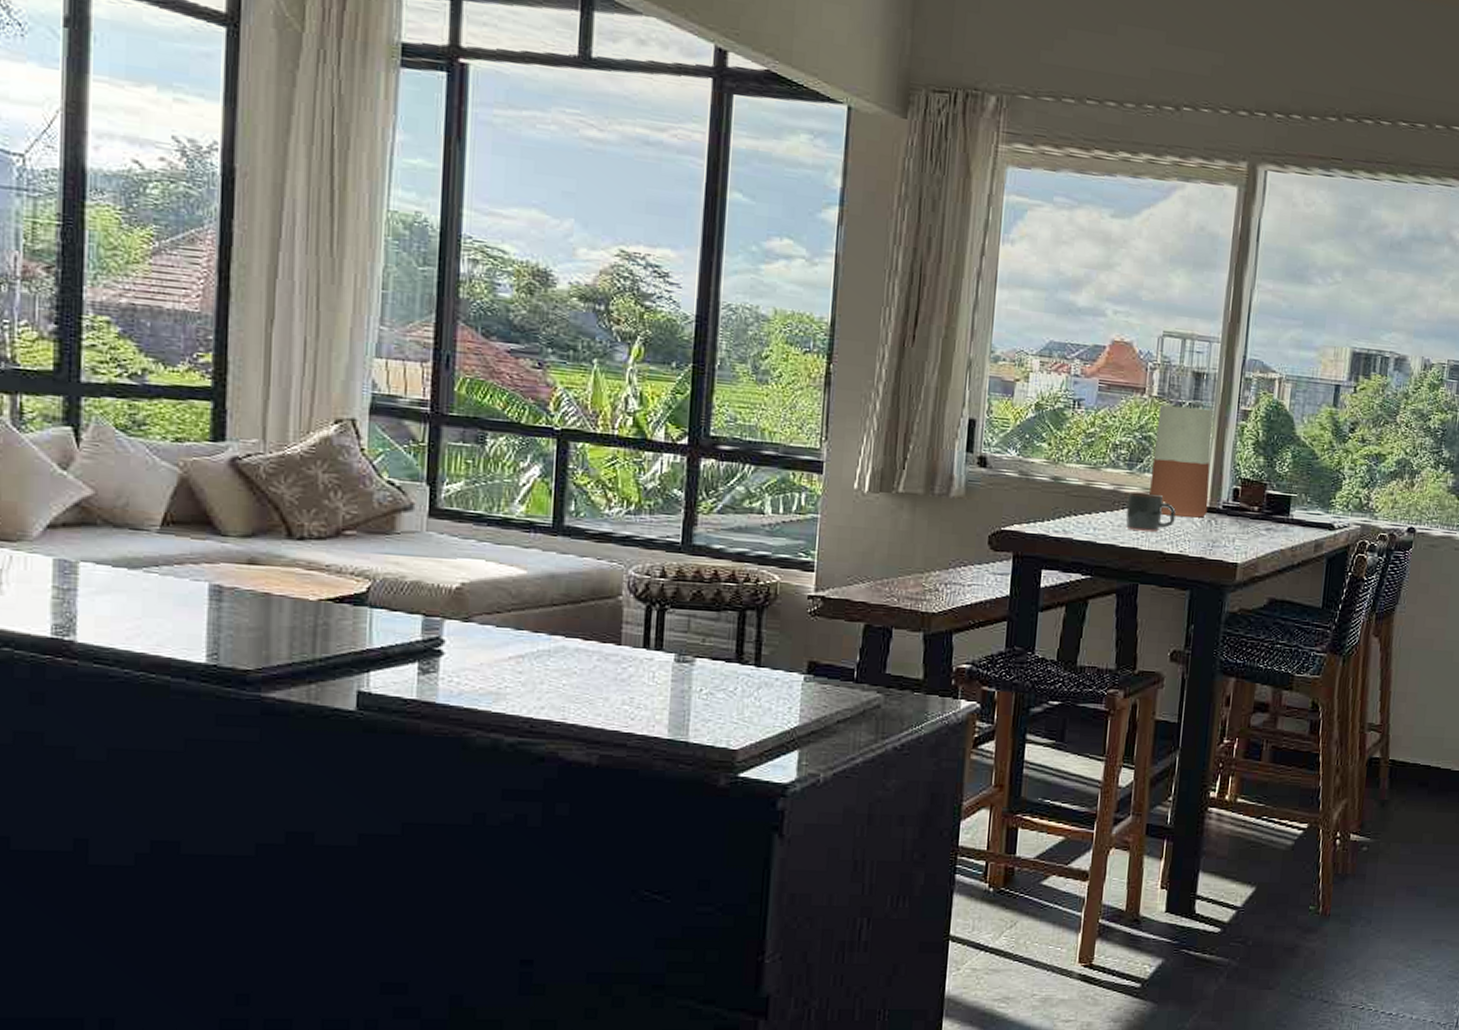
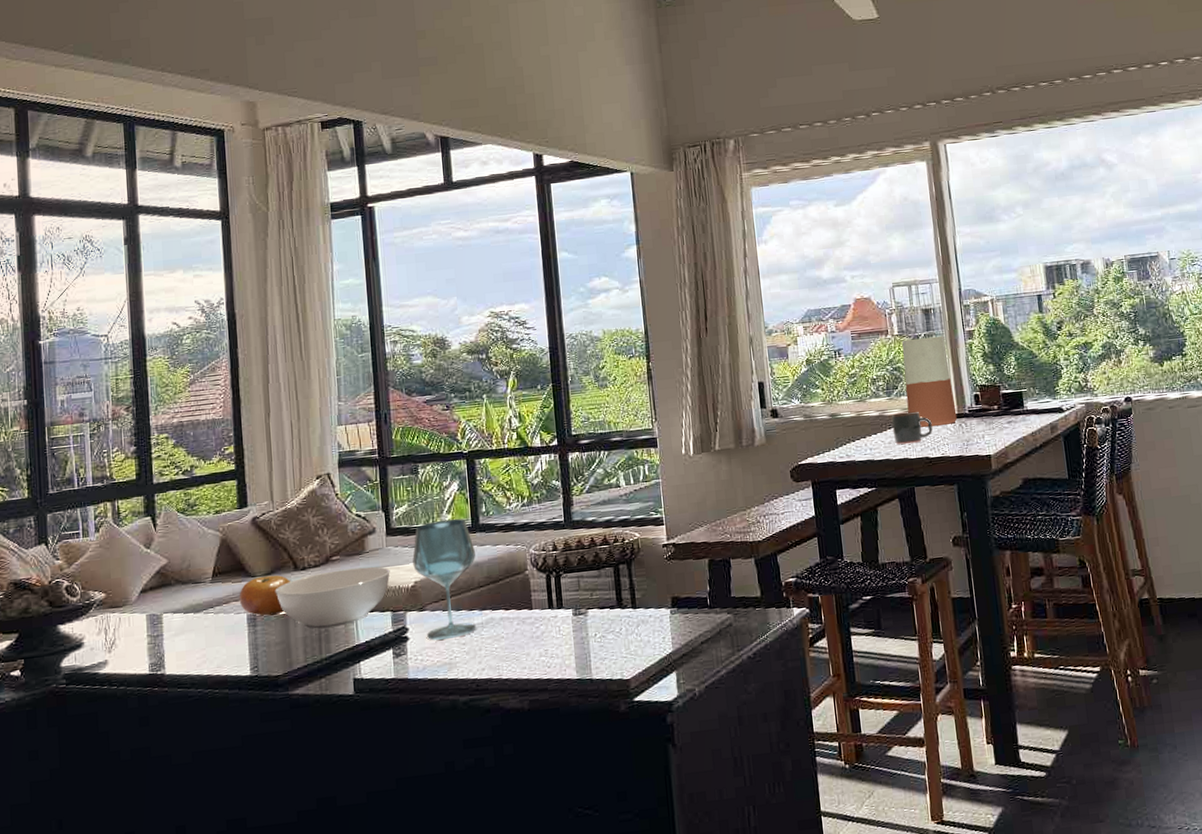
fruit: none [199,537,279,592] -> present [239,575,290,616]
bowl: none [254,548,428,622] -> present [275,566,390,629]
wine glass: none [462,511,552,663] -> present [412,519,476,640]

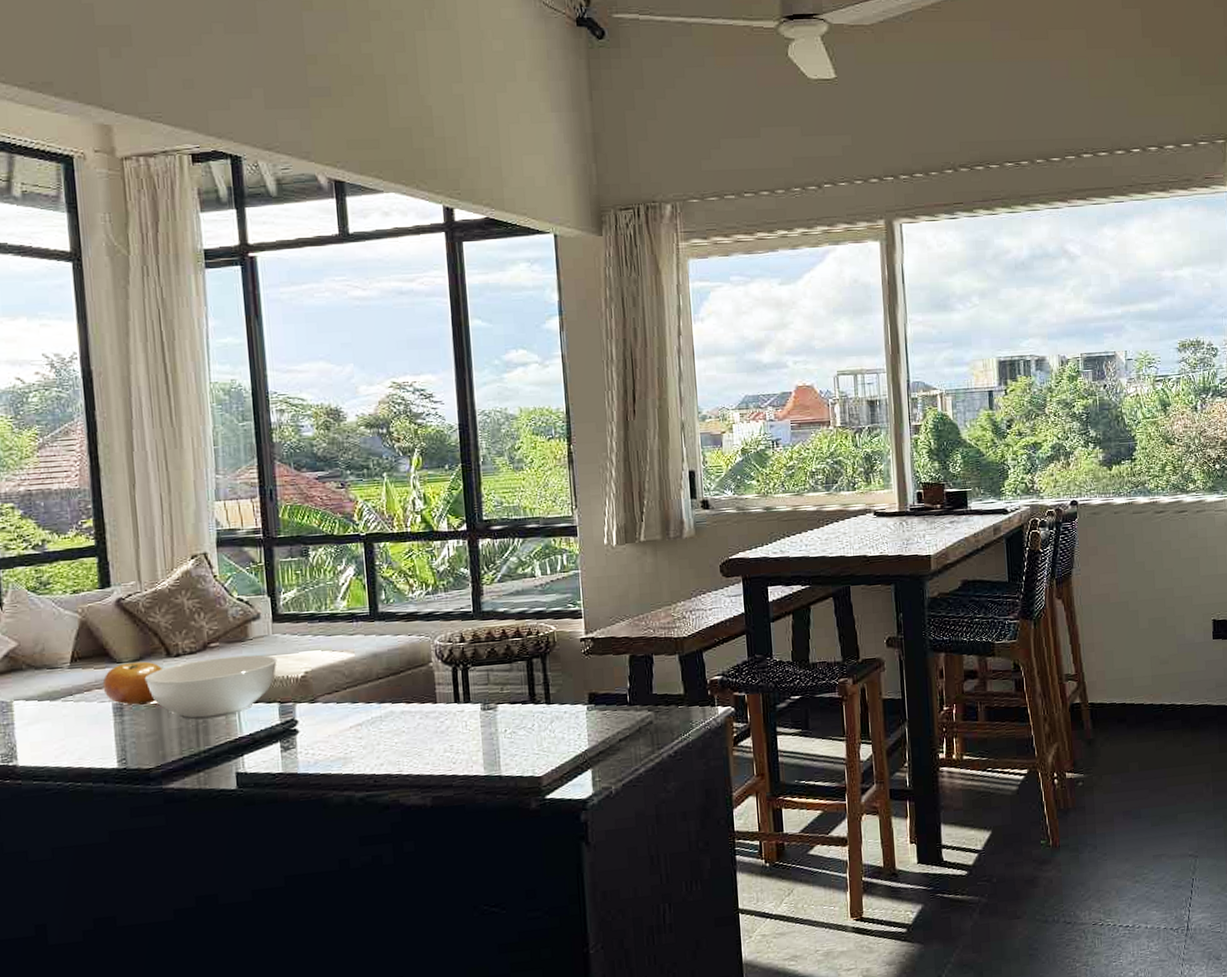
wine glass: present [412,519,476,640] -> none [302,606,374,734]
mug: present [891,411,933,445] -> none [829,507,872,542]
vase: present [901,335,957,427] -> none [844,429,898,524]

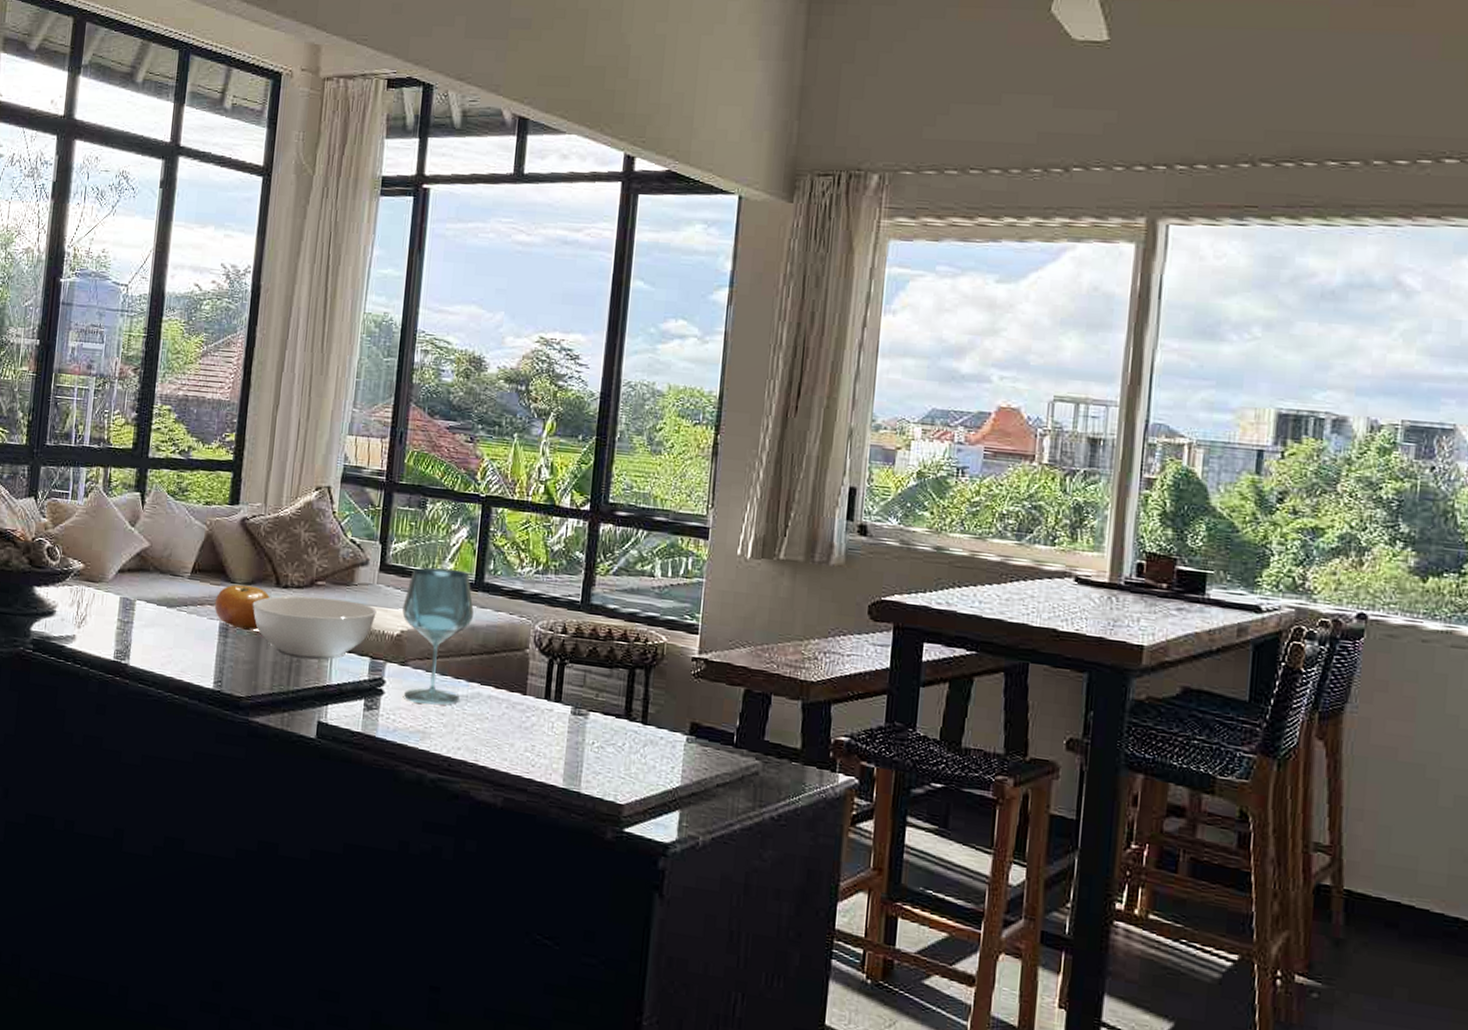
wine glass: none [302,606,374,734] -> present [402,567,474,706]

